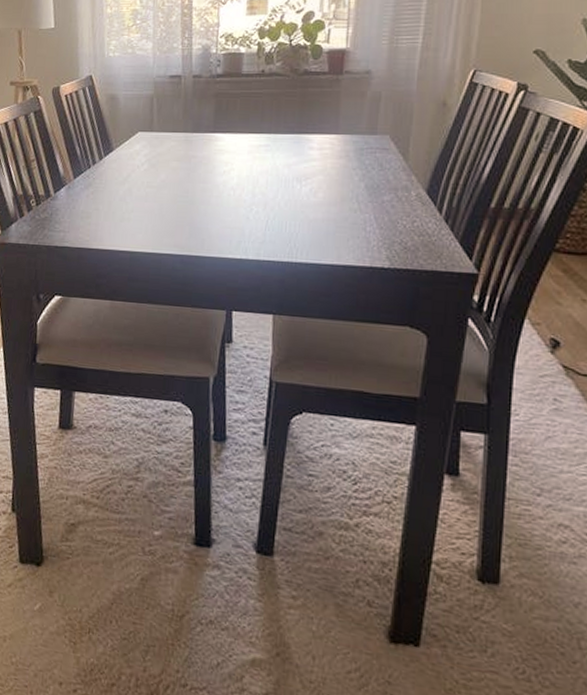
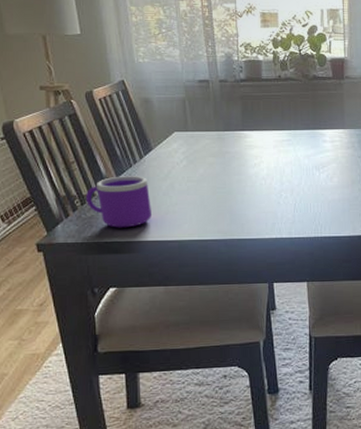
mug: none [41,177,106,233] -> present [85,176,151,228]

